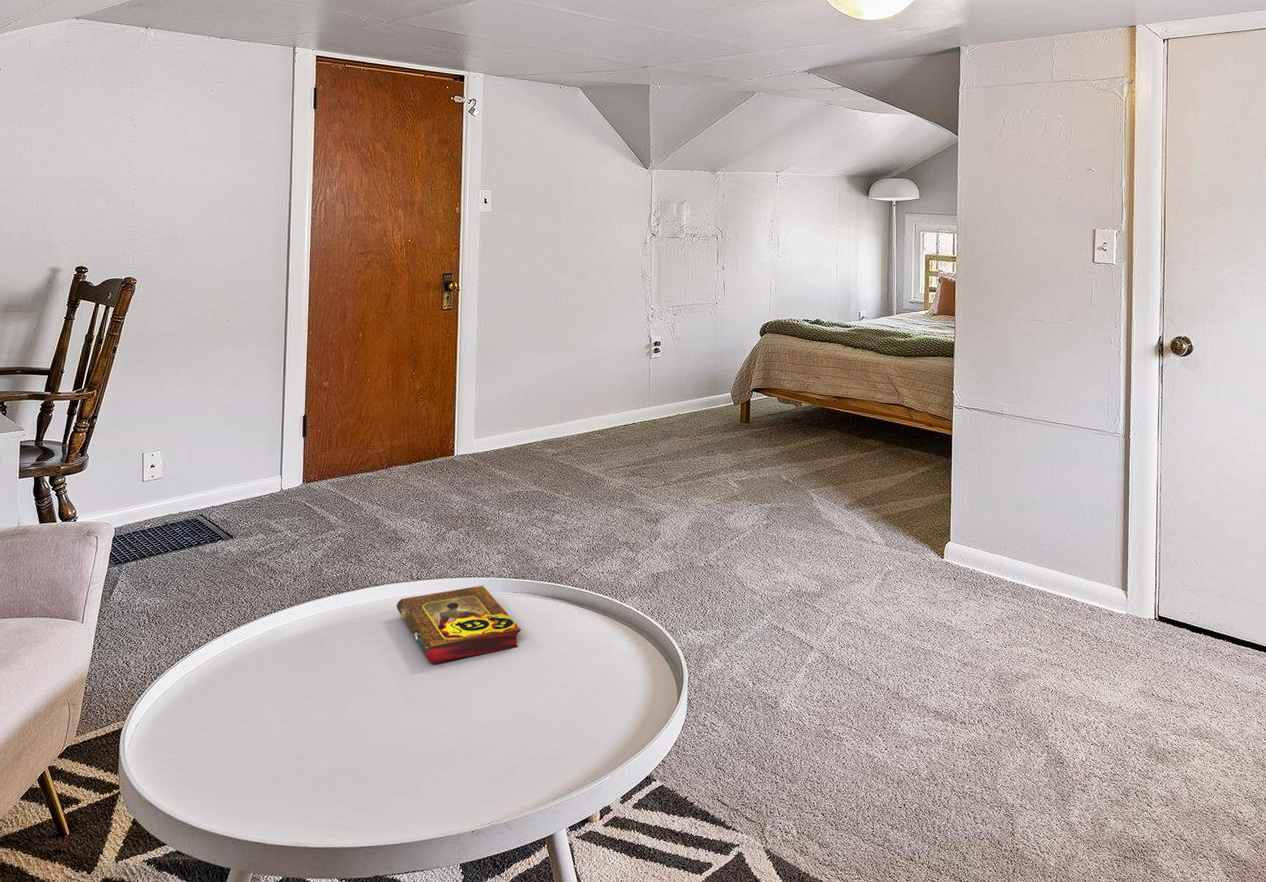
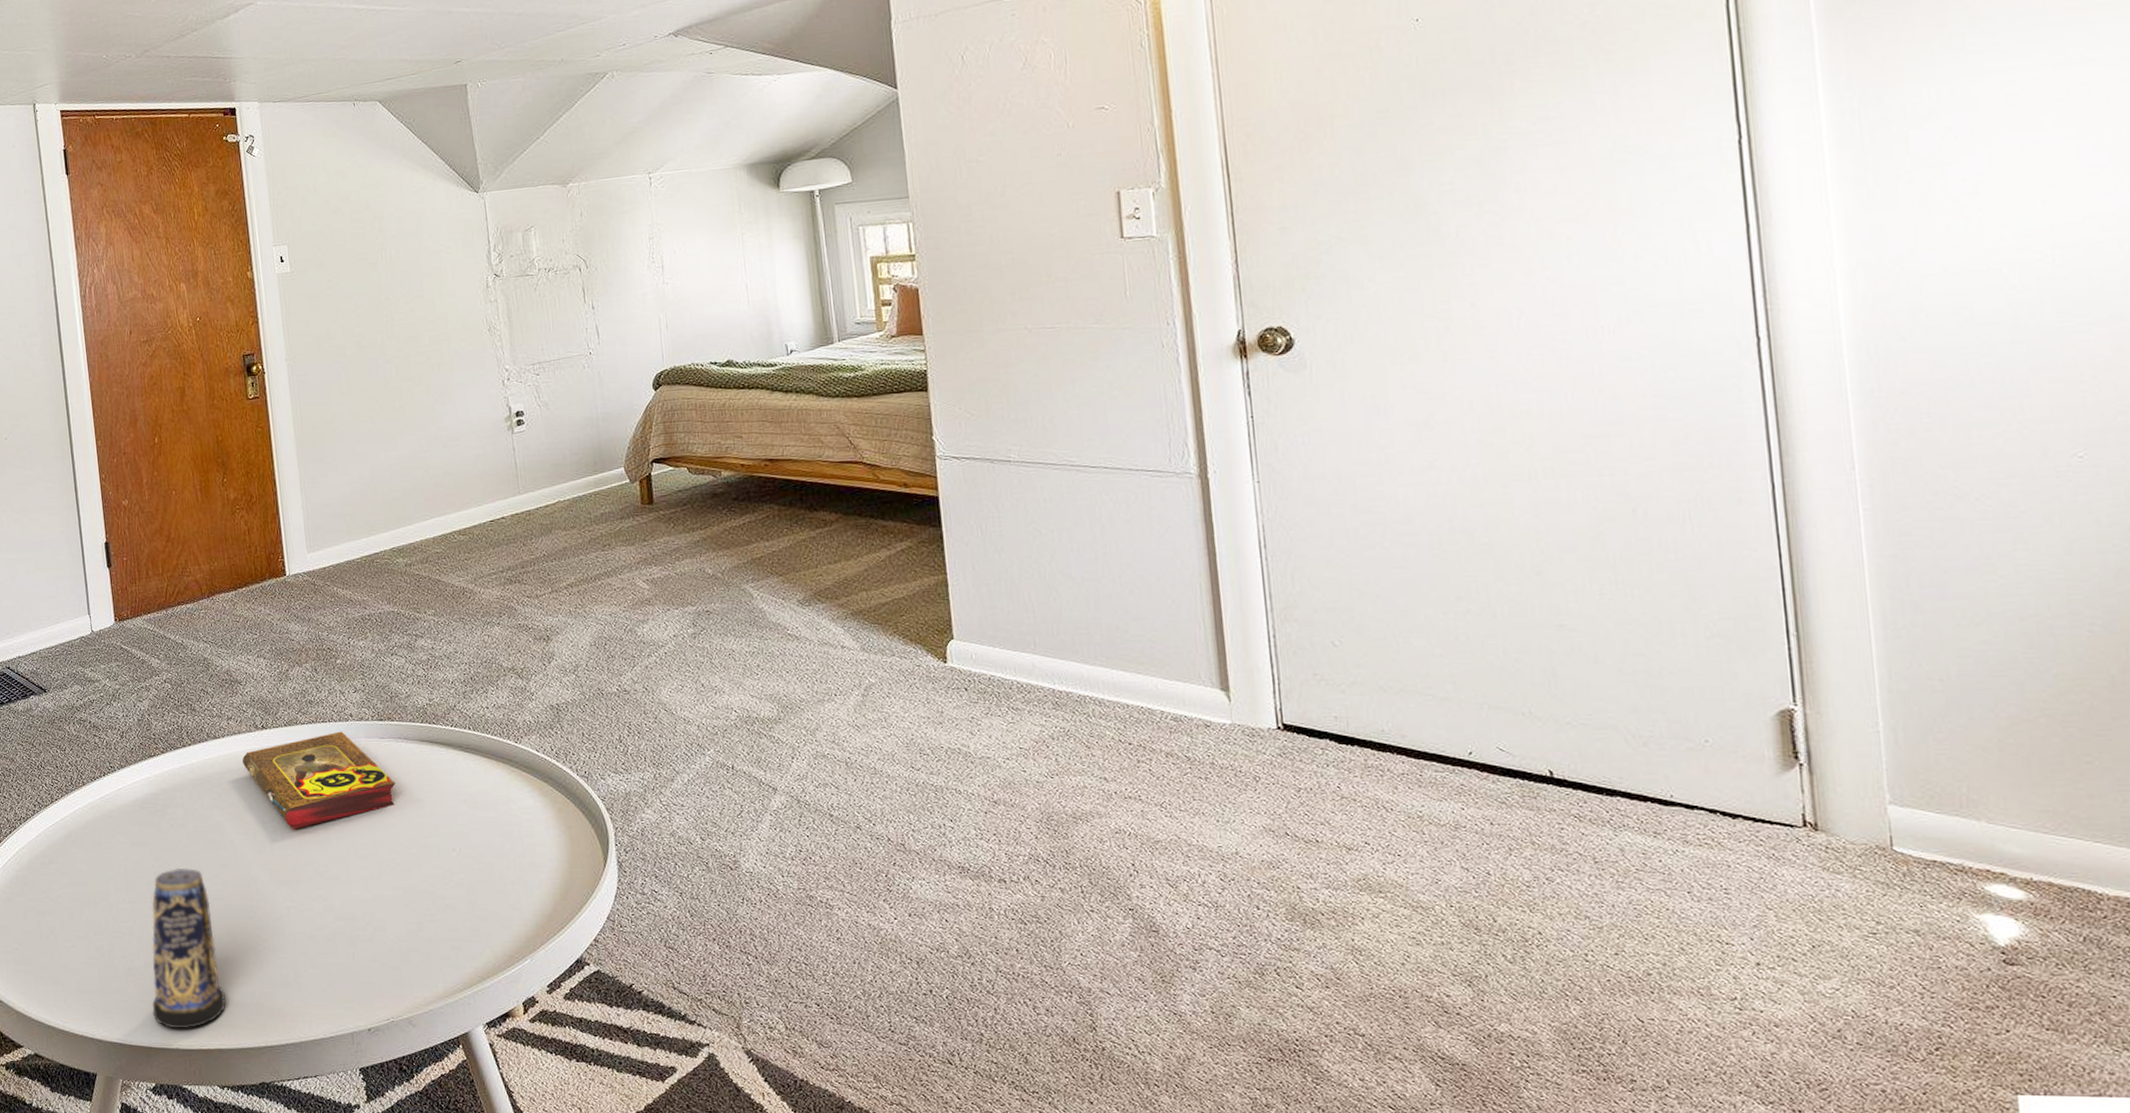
candle: none [288,692,355,831] -> present [152,867,226,1029]

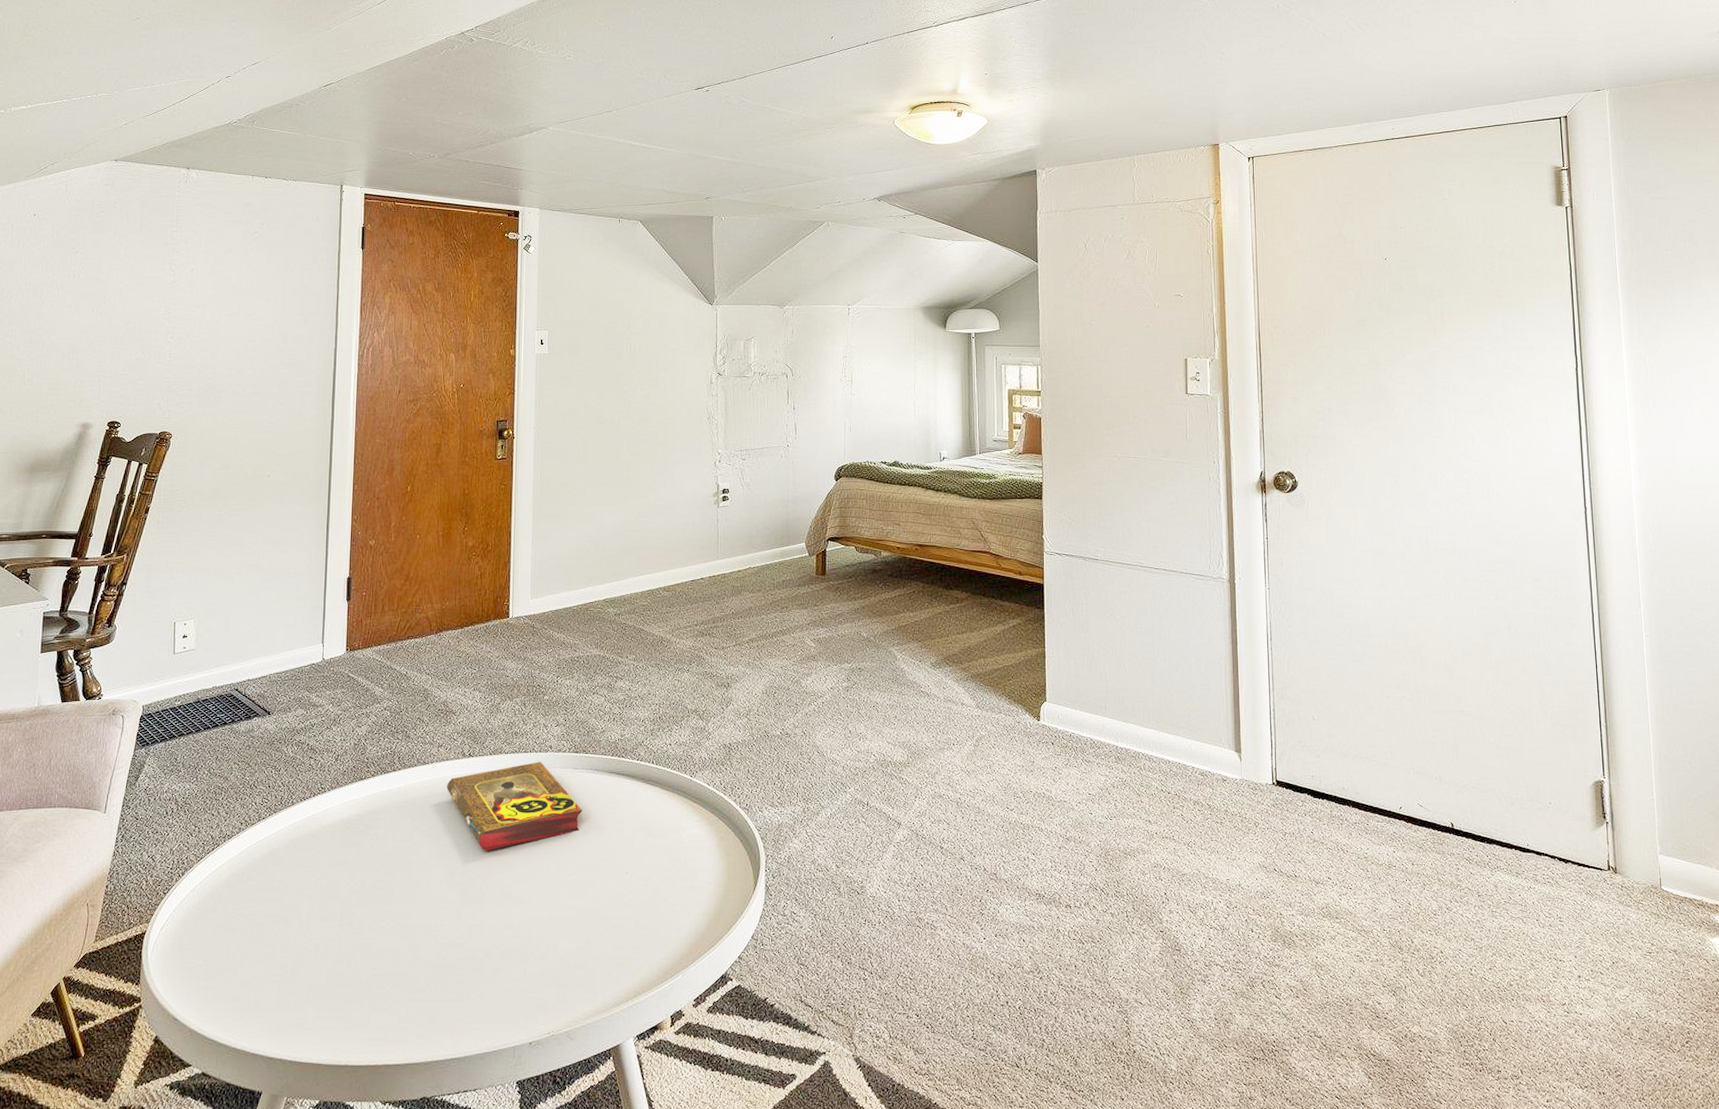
candle: present [152,867,226,1029] -> none [326,886,401,1046]

